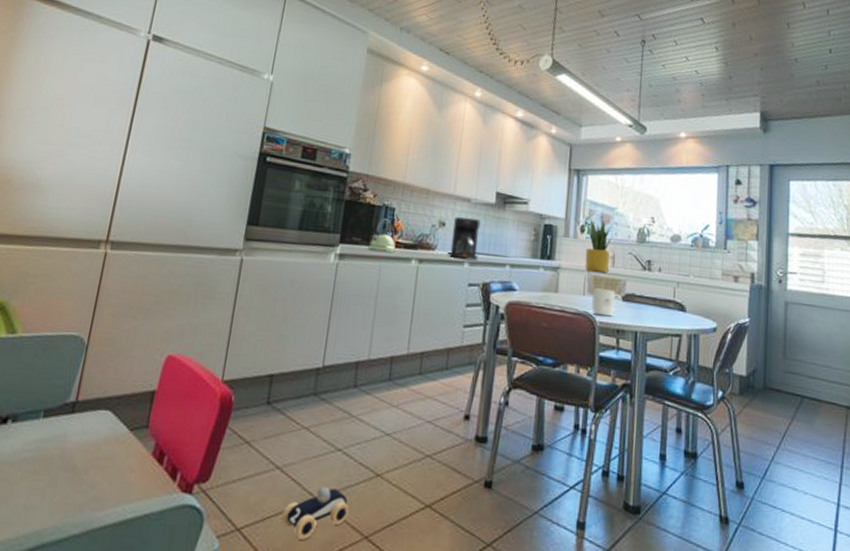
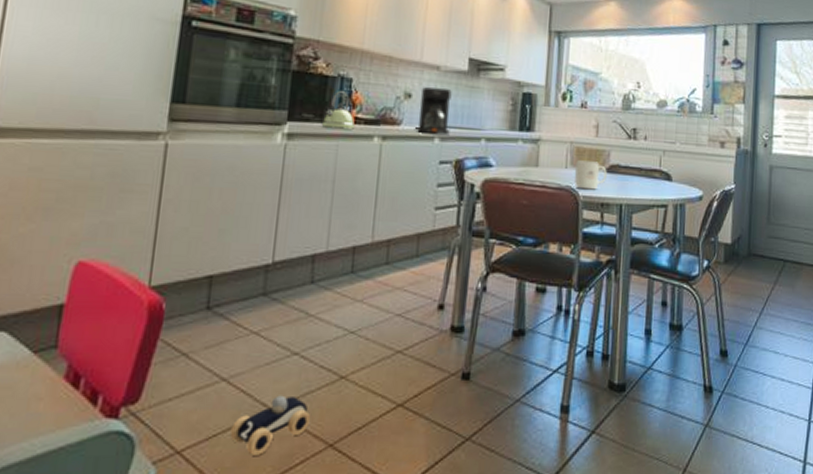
planter: present [585,218,614,273] -> none [567,85,597,143]

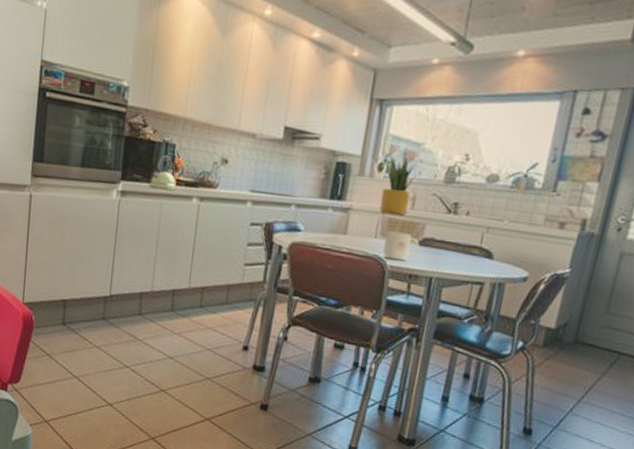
toy car: present [229,395,311,455] -> none [80,395,138,435]
coffee maker: present [417,87,452,135] -> none [231,154,266,199]
planter: none [567,85,597,143] -> present [379,155,417,215]

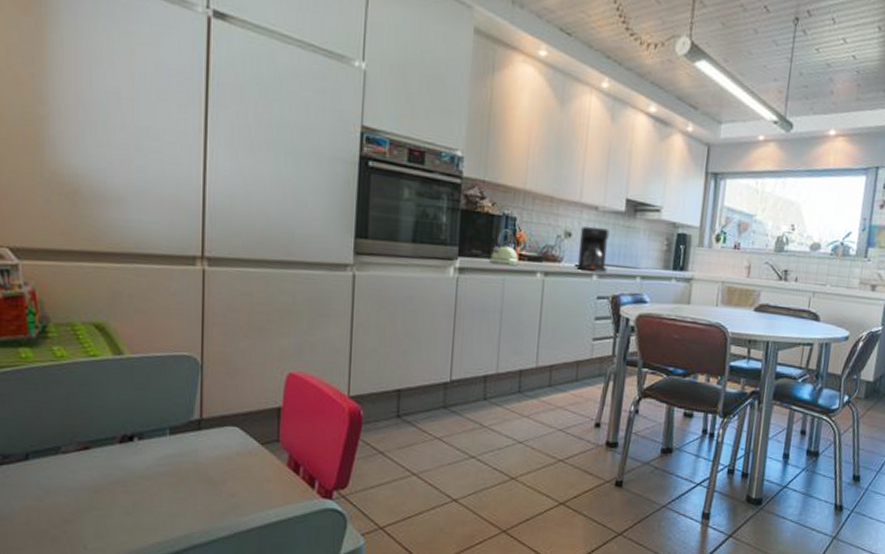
coffee maker: none [231,154,266,199] -> present [576,227,610,272]
planter: present [379,155,417,215] -> none [719,227,750,283]
mug: present [382,231,420,261] -> none [724,299,756,327]

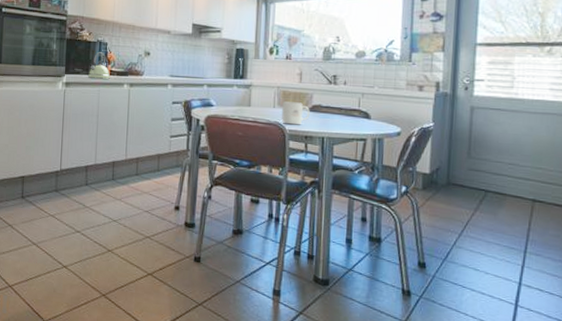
coffee maker: present [576,227,610,272] -> none [155,47,180,83]
mug: none [724,299,756,327] -> present [281,101,310,125]

